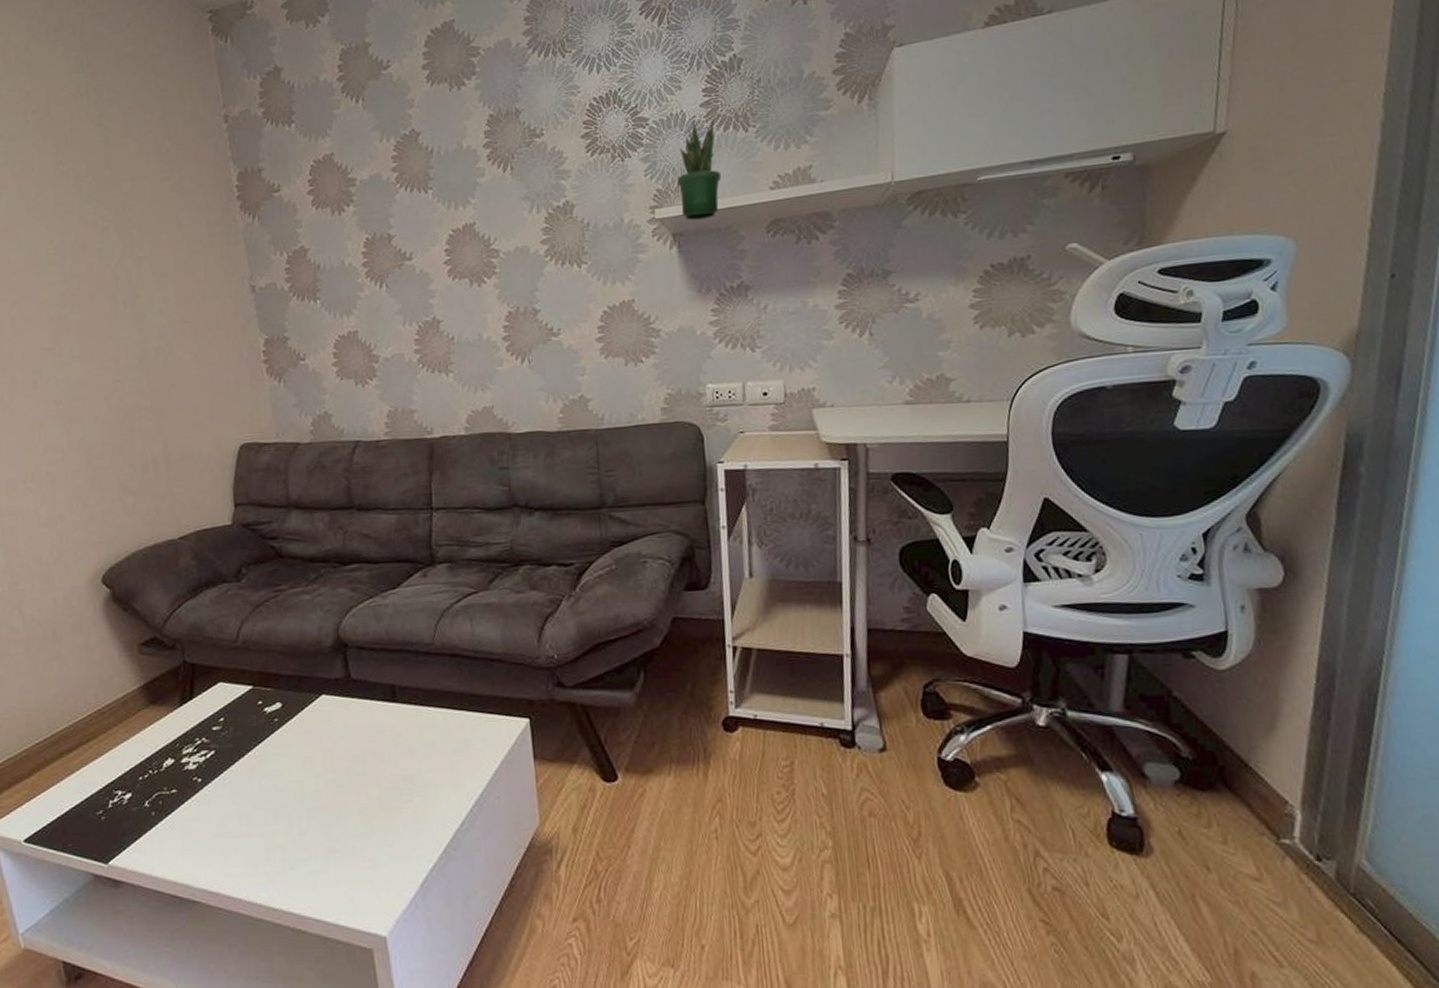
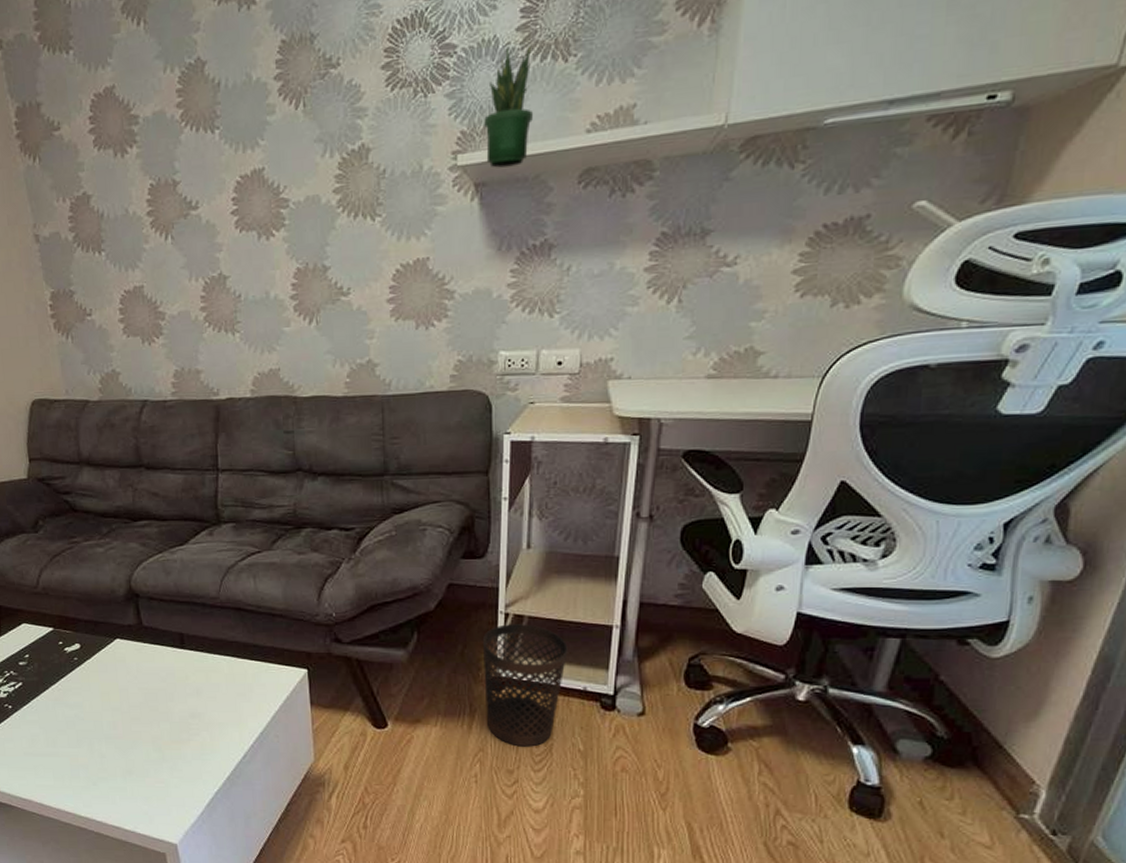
trash bin: none [711,657,801,795] -> present [482,624,568,747]

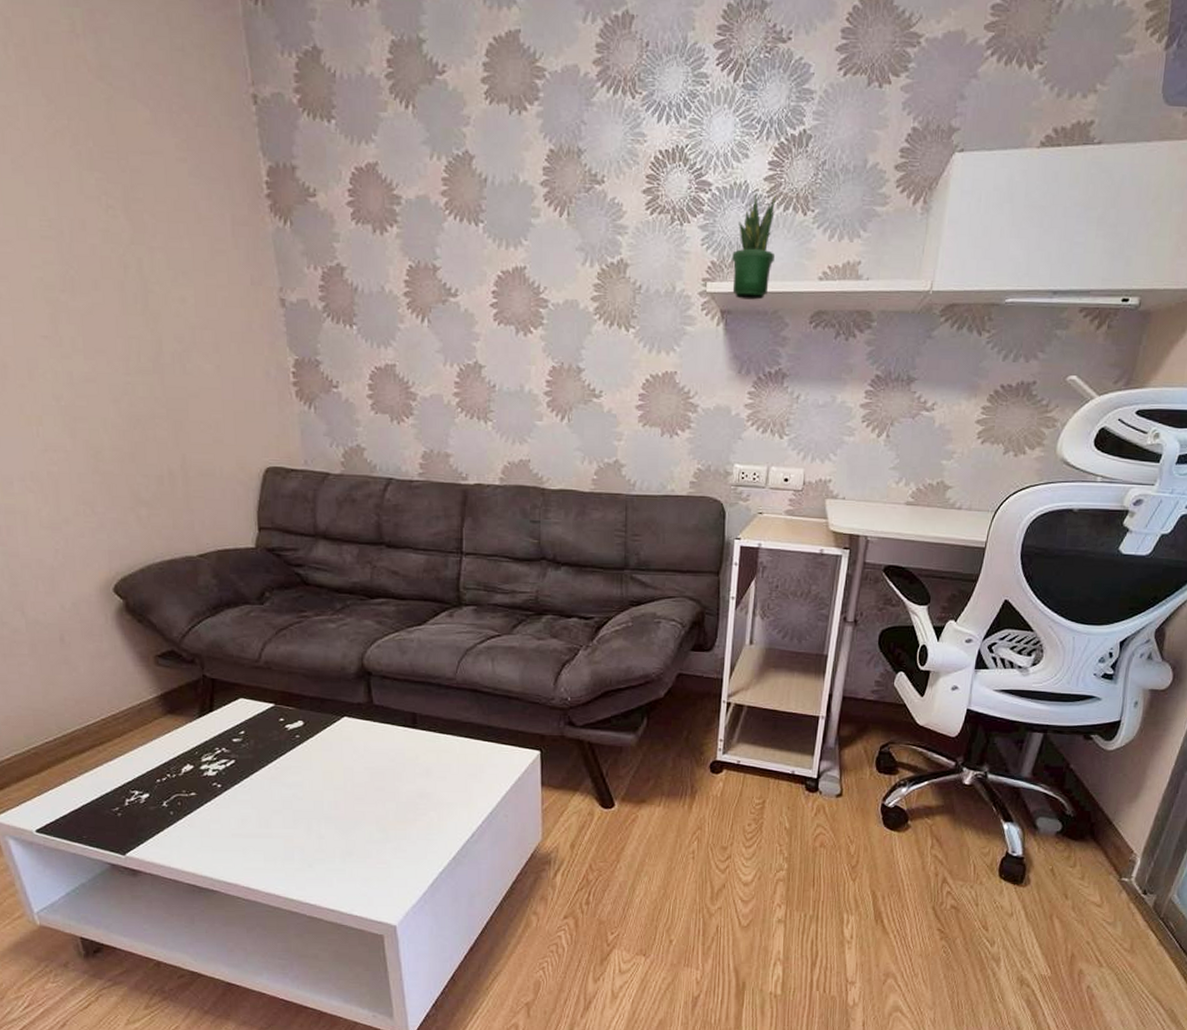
trash bin: present [482,624,568,747] -> none [705,712,780,825]

